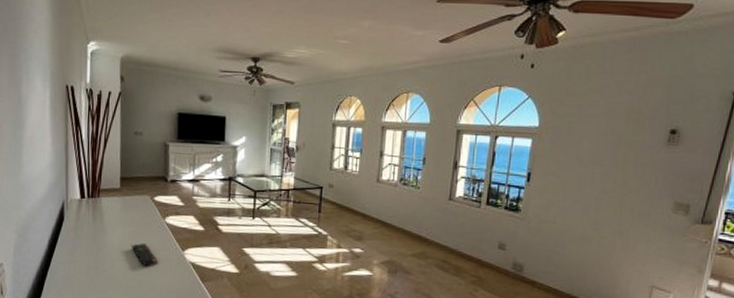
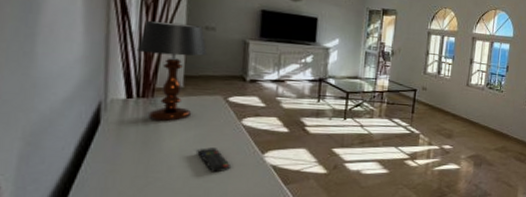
table lamp: none [86,129,137,219] -> present [136,20,208,122]

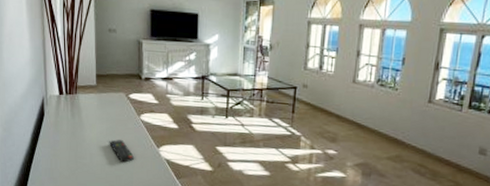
table lamp: present [136,20,208,122] -> none [63,26,112,115]

